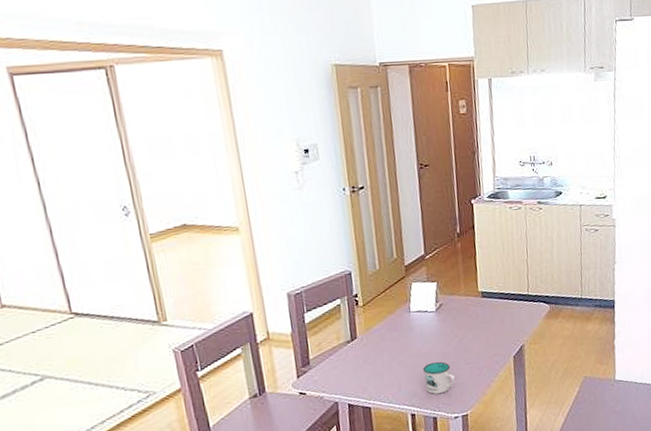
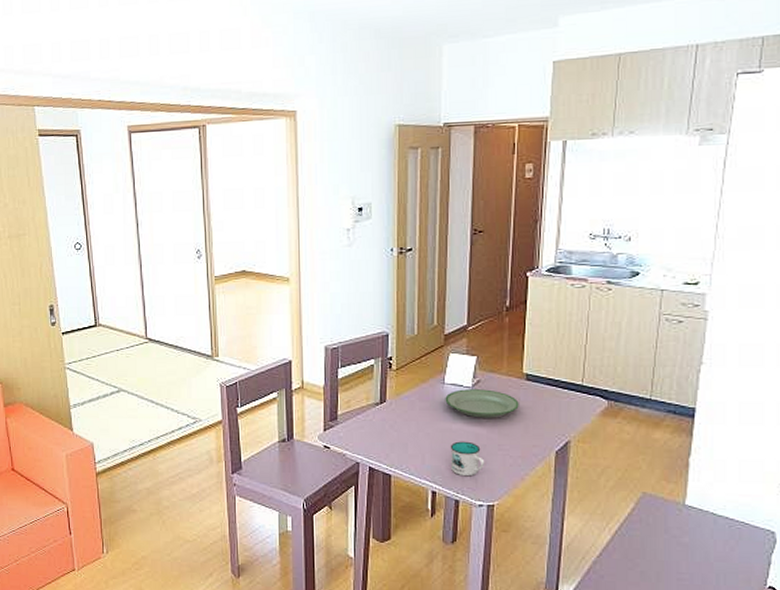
plate: none [412,311,479,339] -> present [445,389,519,418]

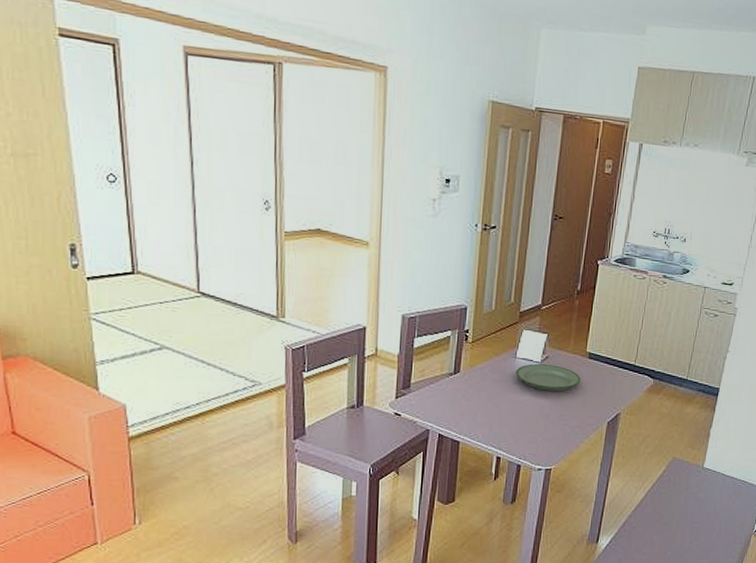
mug: present [450,441,485,477] -> none [516,411,547,444]

